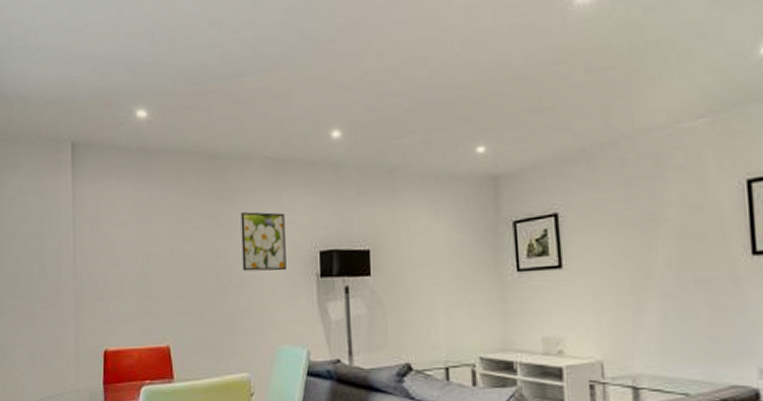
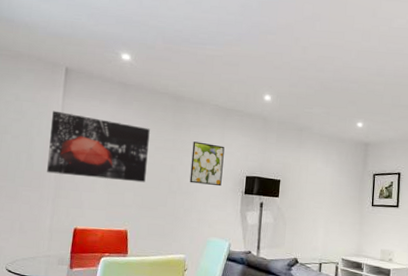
wall art: none [62,199,185,282] -> present [47,110,150,183]

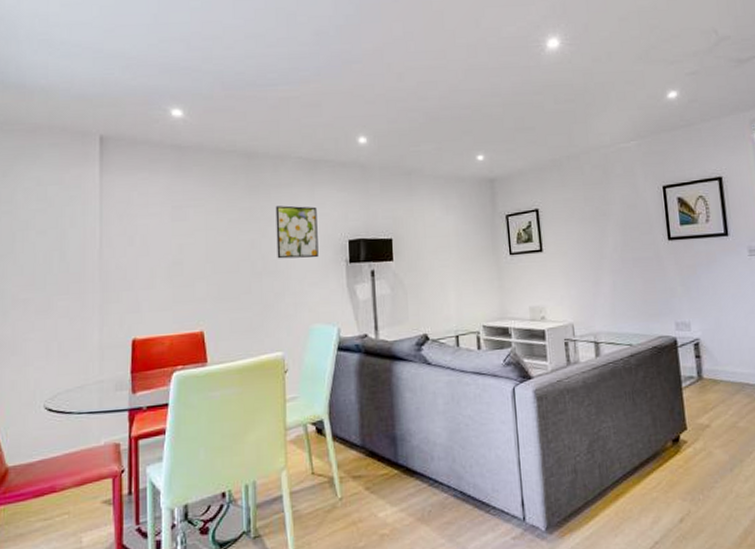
wall art: present [47,110,150,183] -> none [88,191,220,273]

